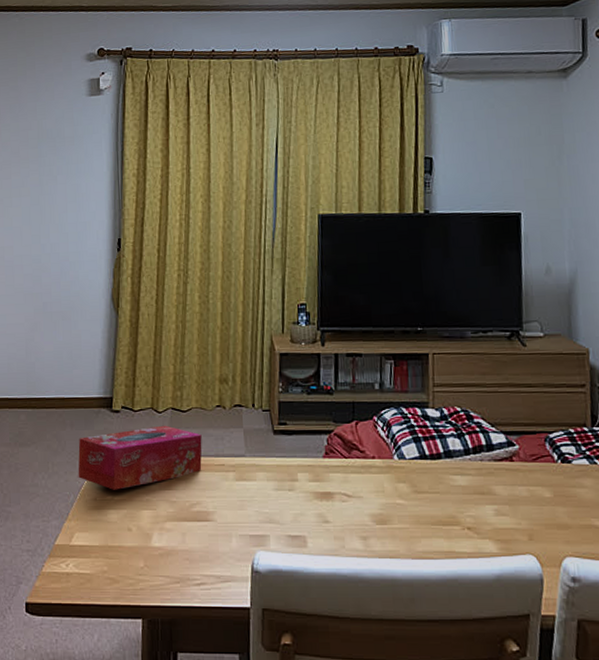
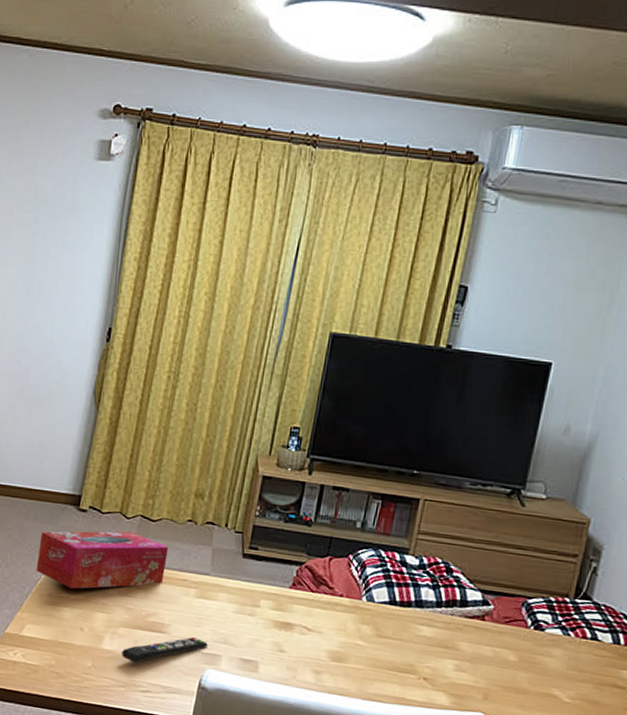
remote control: none [172,521,254,557] -> present [122,637,208,664]

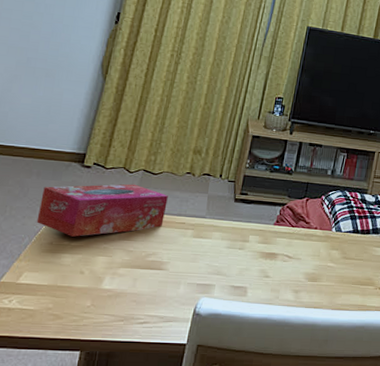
remote control: present [122,637,208,664] -> none [121,271,203,299]

